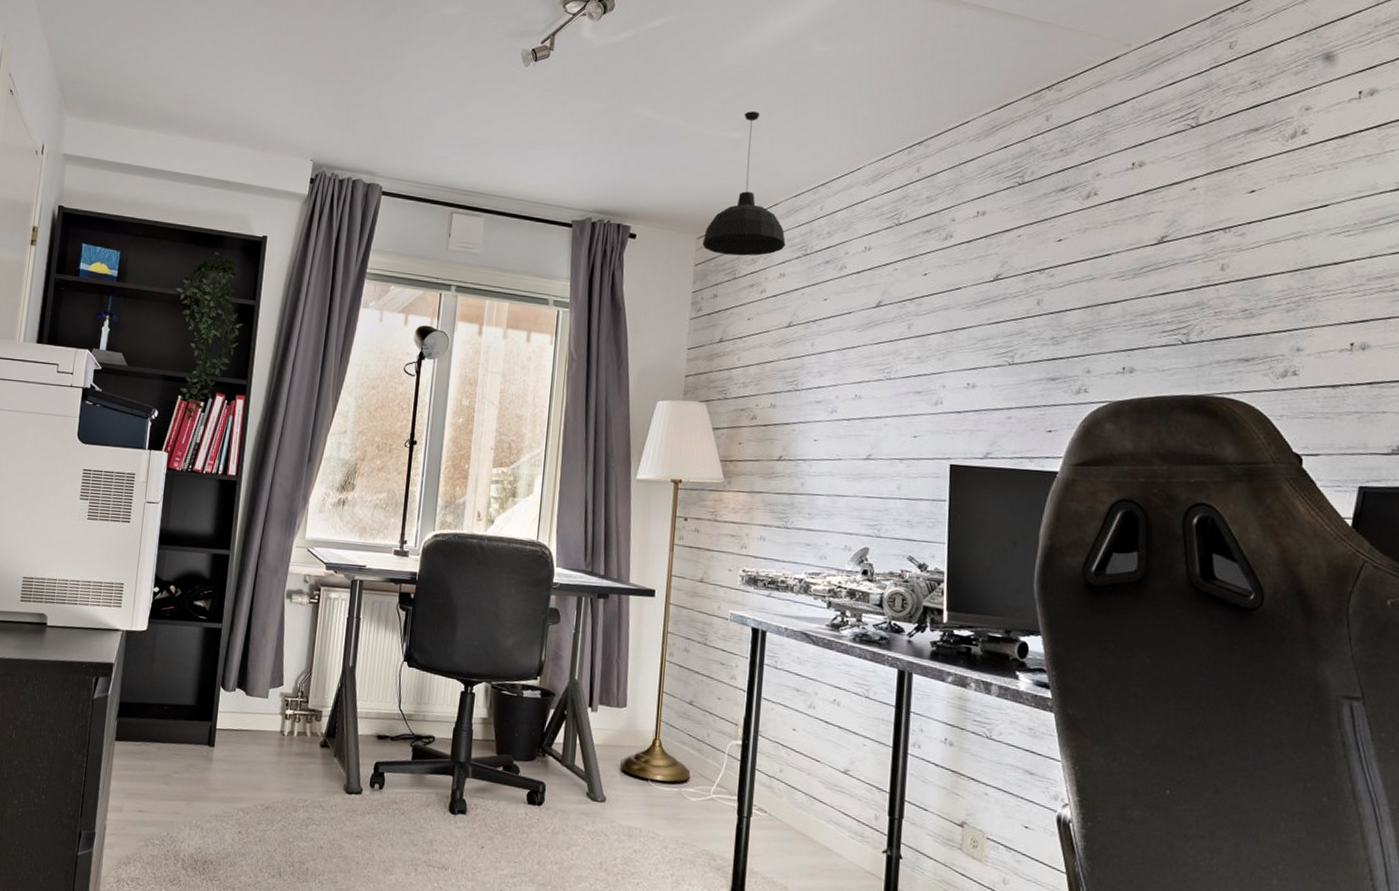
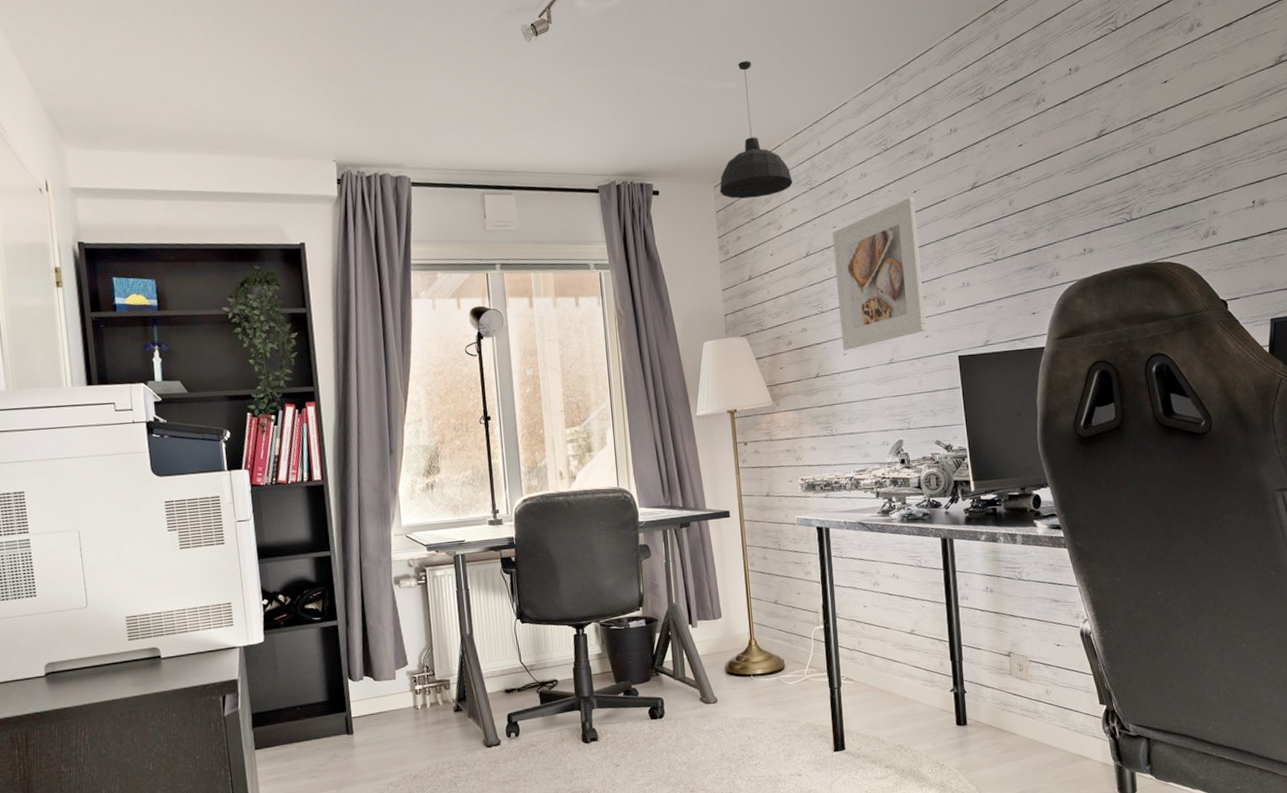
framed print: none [813,279,924,437] -> present [832,197,926,350]

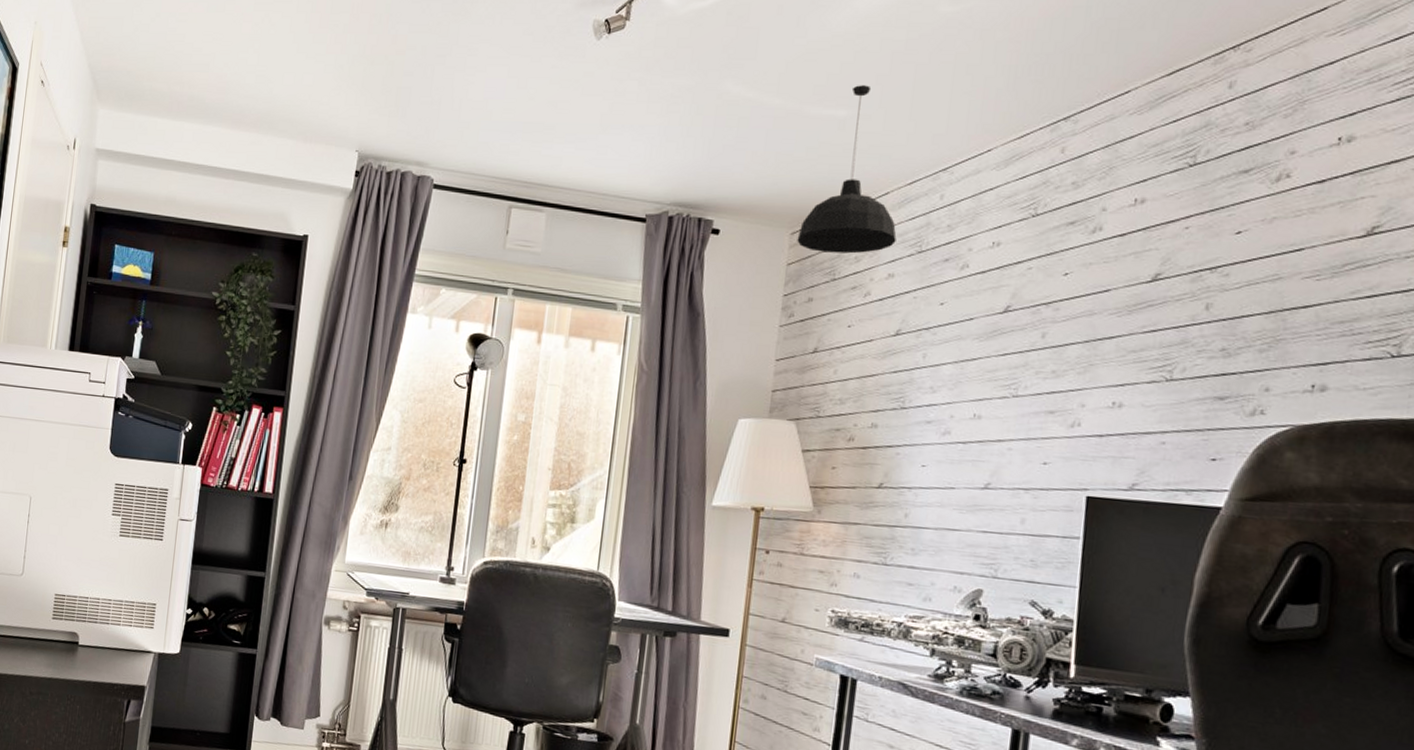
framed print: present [832,197,926,350] -> none [921,280,1064,462]

